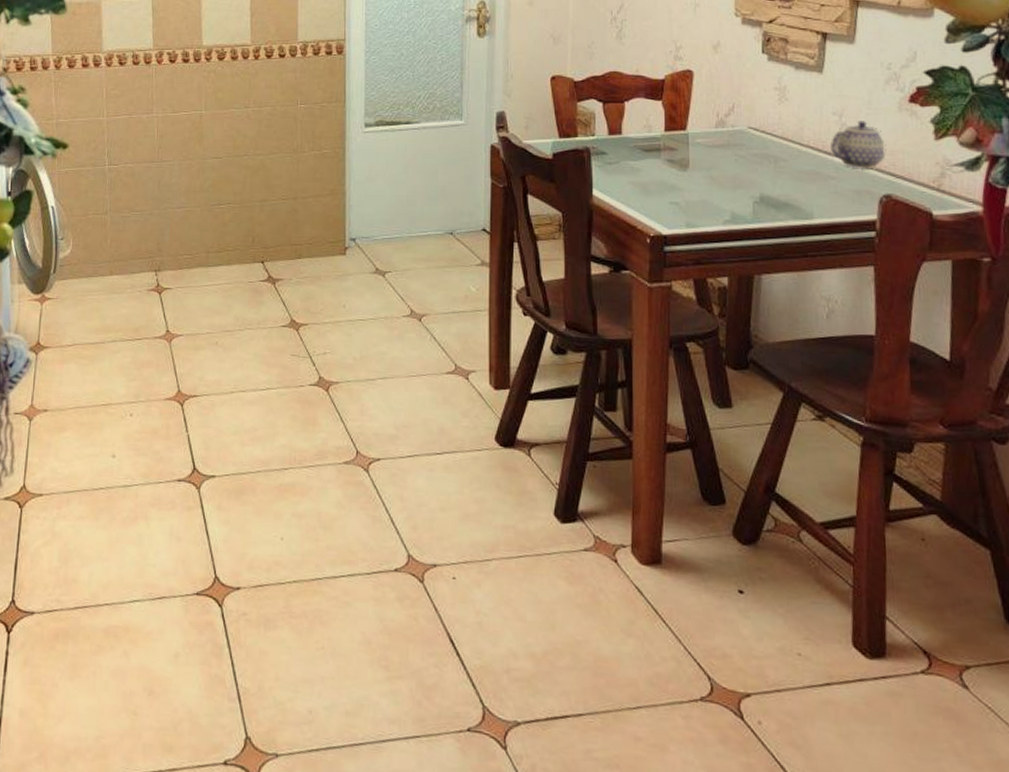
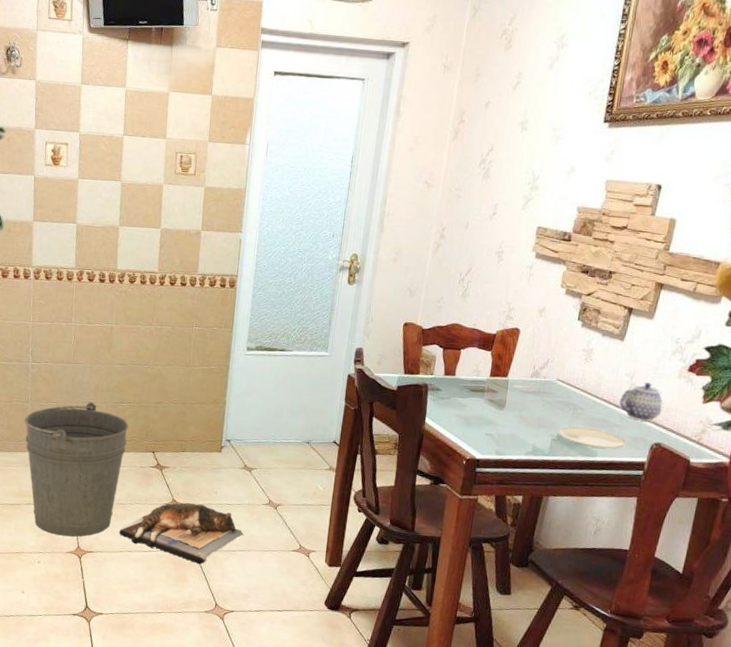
bucket: none [103,207,230,379] -> present [24,402,129,537]
cat: none [228,322,383,399] -> present [119,502,244,564]
plate: none [759,183,848,208] -> present [557,426,627,449]

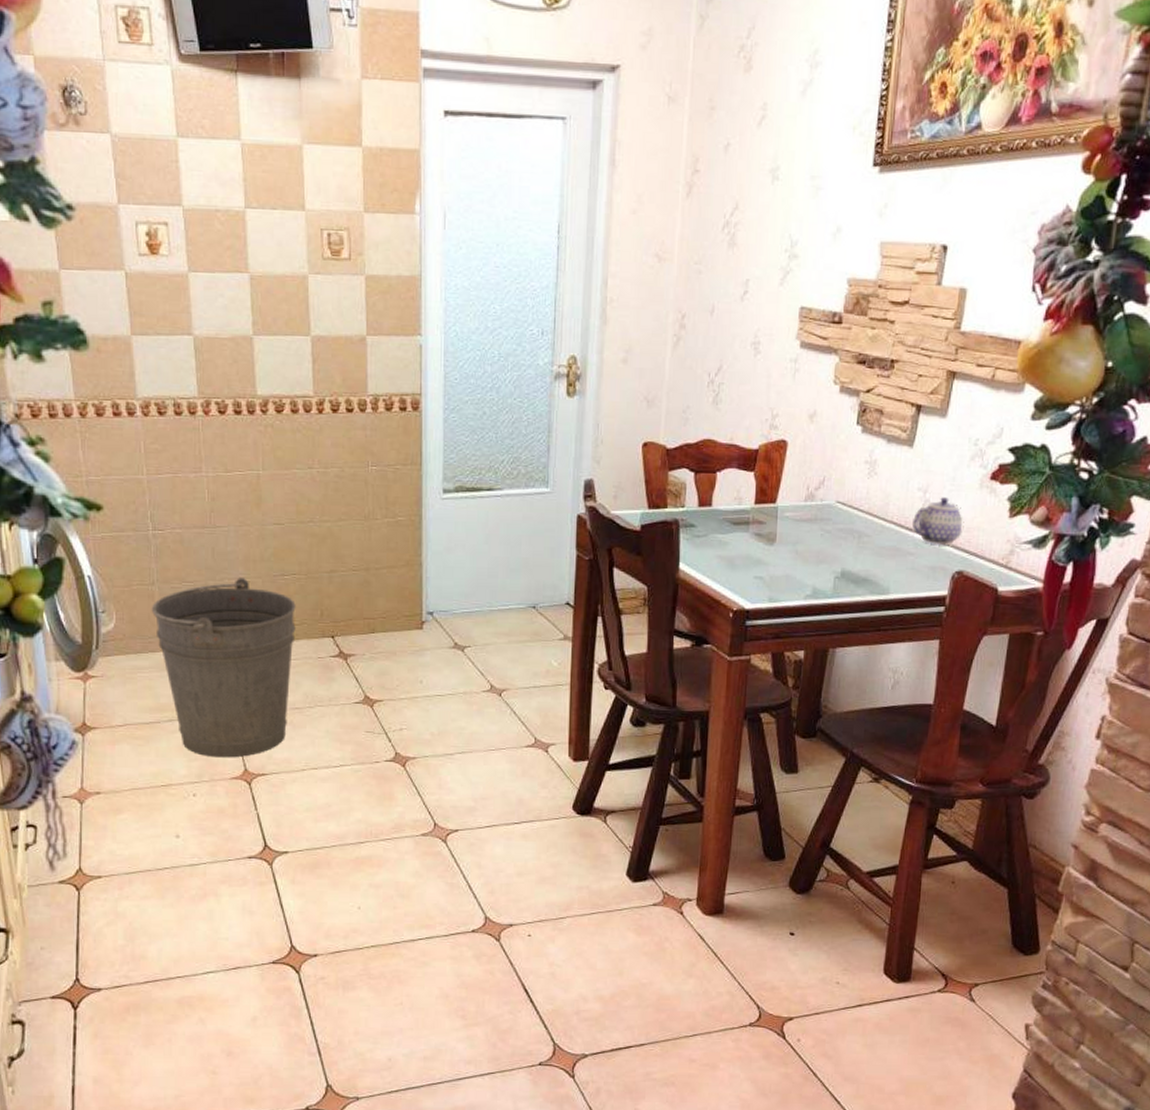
cat: present [119,502,244,564] -> none [298,699,462,775]
plate: present [557,426,627,449] -> none [841,558,923,583]

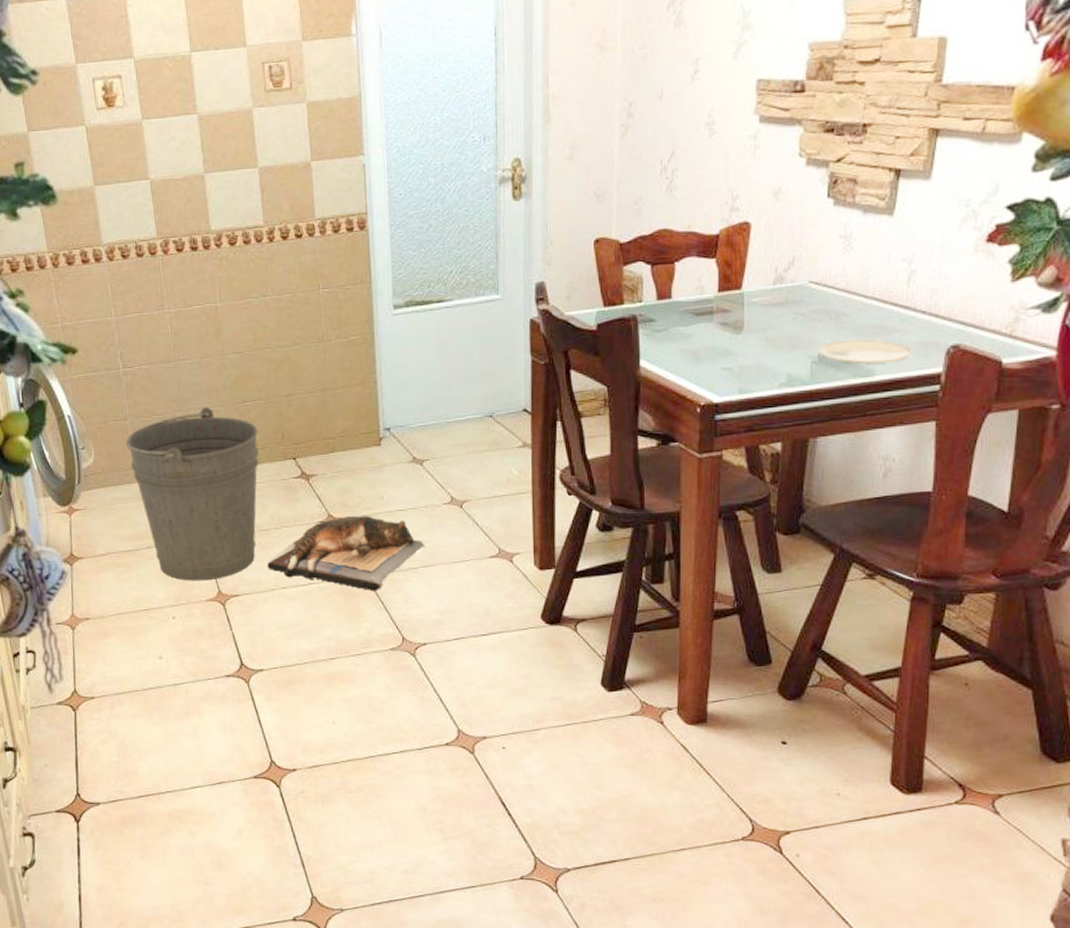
cat: none [298,699,462,775] -> present [267,516,425,590]
plate: none [841,558,923,583] -> present [818,339,913,364]
teapot: present [912,497,964,546] -> none [898,266,958,319]

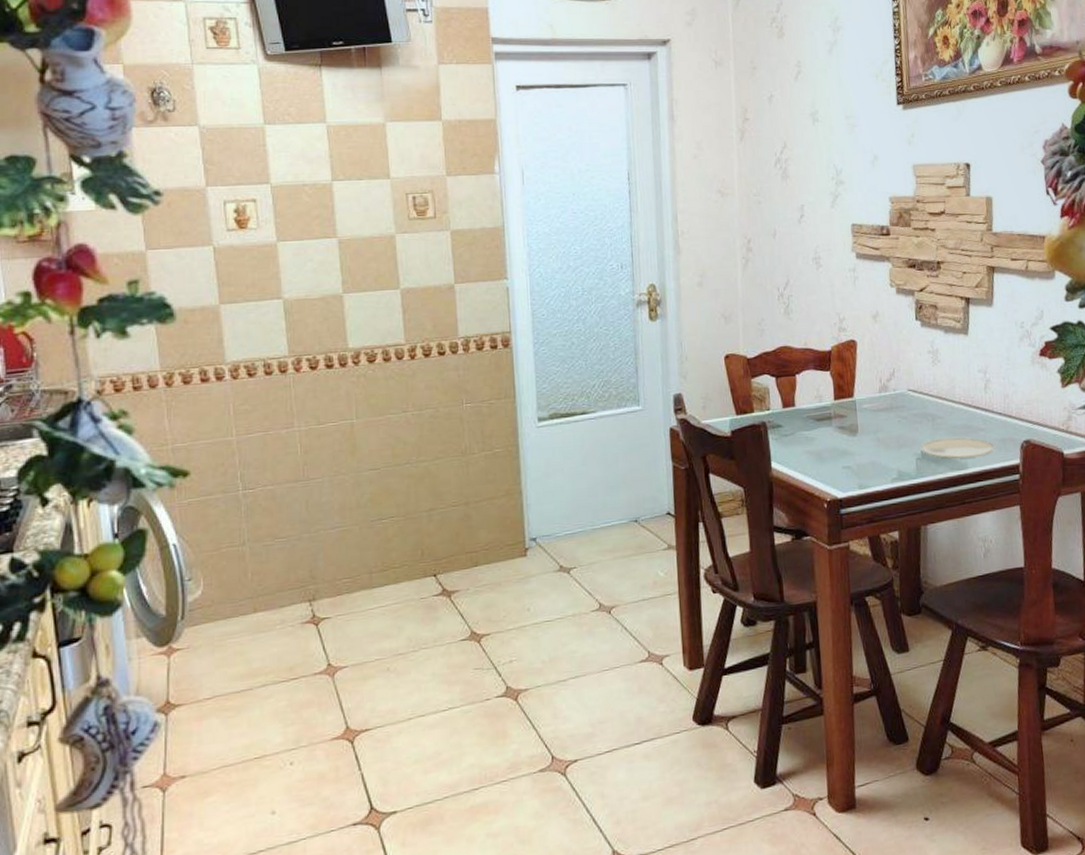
bucket: present [125,407,259,581] -> none [241,527,396,719]
cat: present [267,516,425,590] -> none [403,629,574,709]

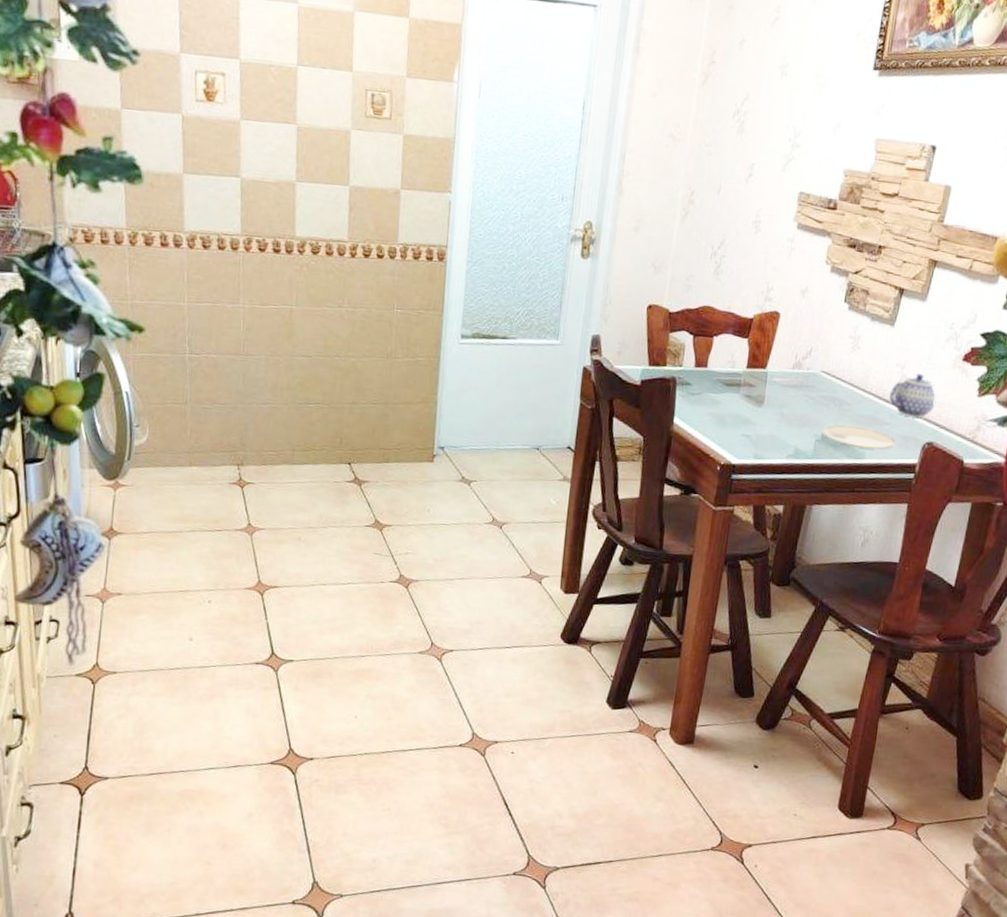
teapot: none [978,376,1024,419] -> present [889,374,937,418]

